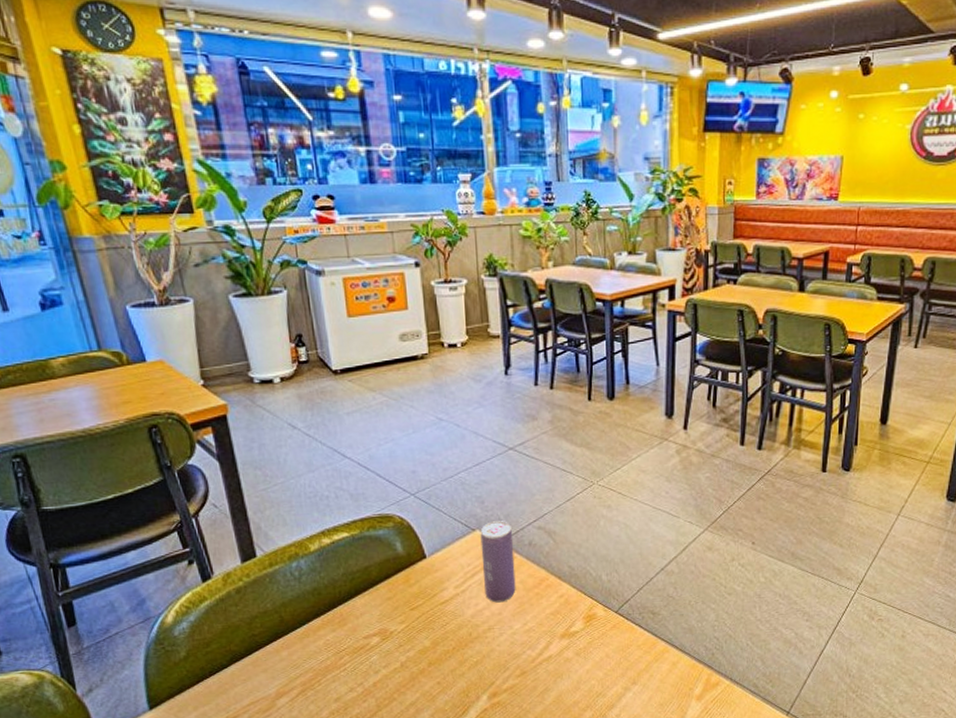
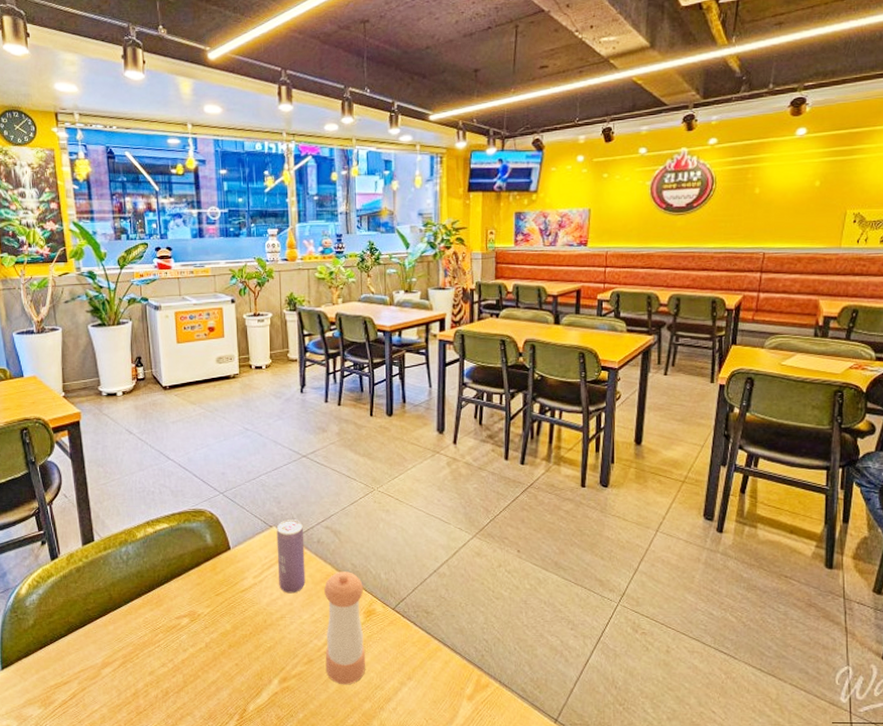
pepper shaker: none [538,575,586,695] -> present [324,572,366,685]

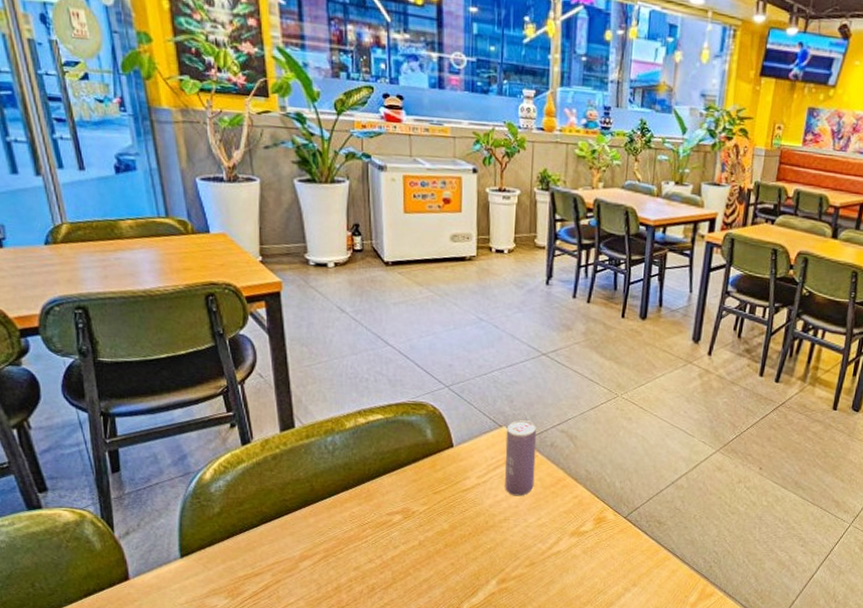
pepper shaker: present [324,572,366,685] -> none [548,477,597,589]

